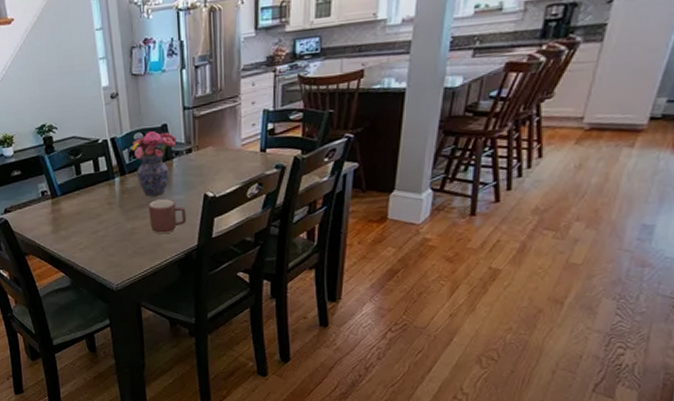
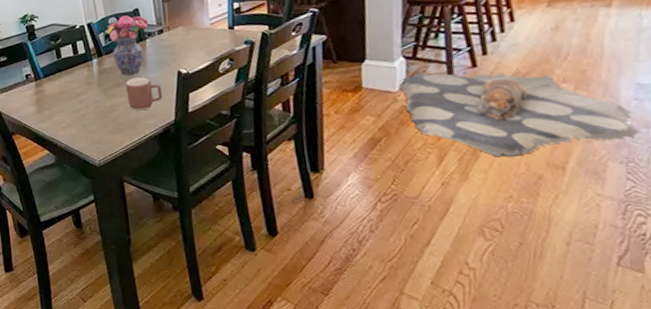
dog bed: none [423,205,637,291] -> present [399,72,642,157]

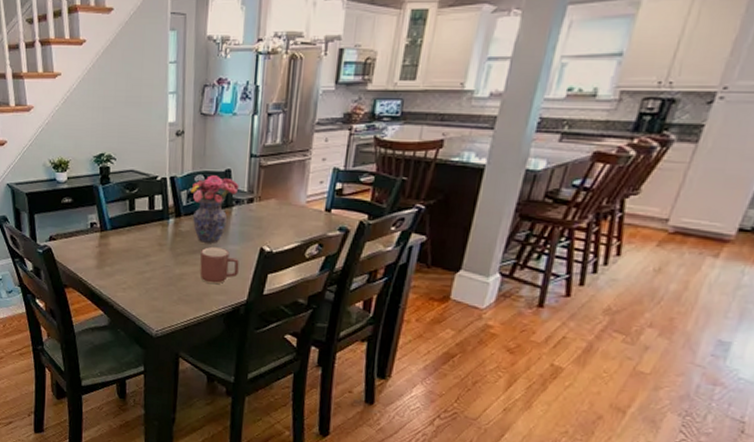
dog bed: present [399,72,642,157] -> none [487,291,708,393]

